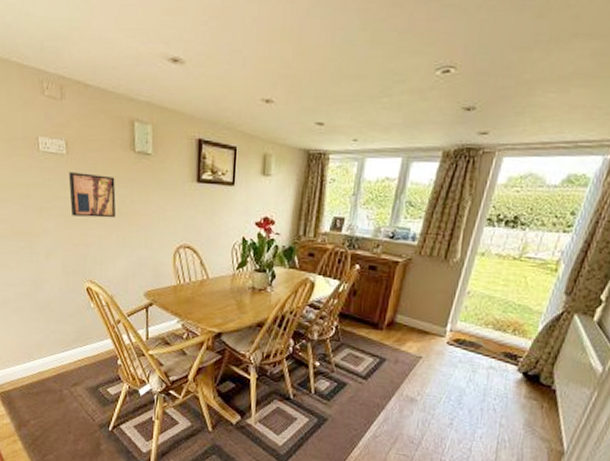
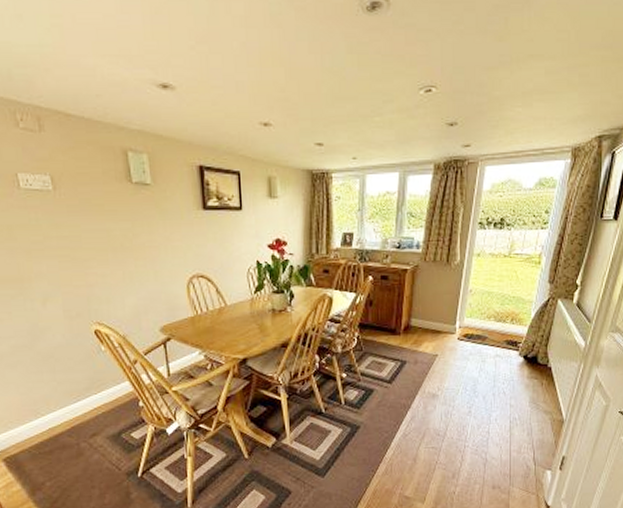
wall art: present [68,172,116,218] -> none [58,209,119,256]

